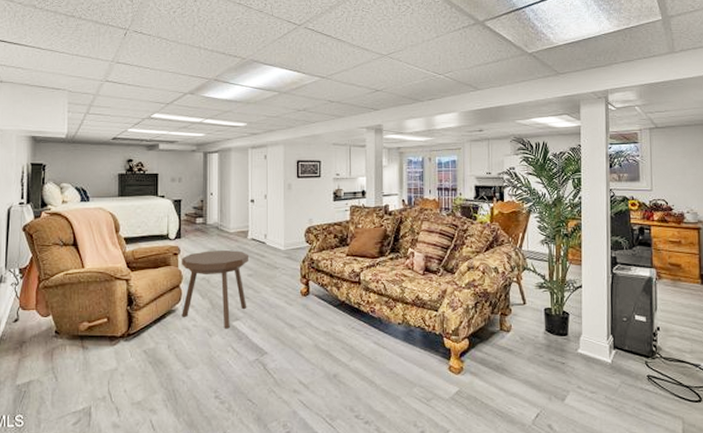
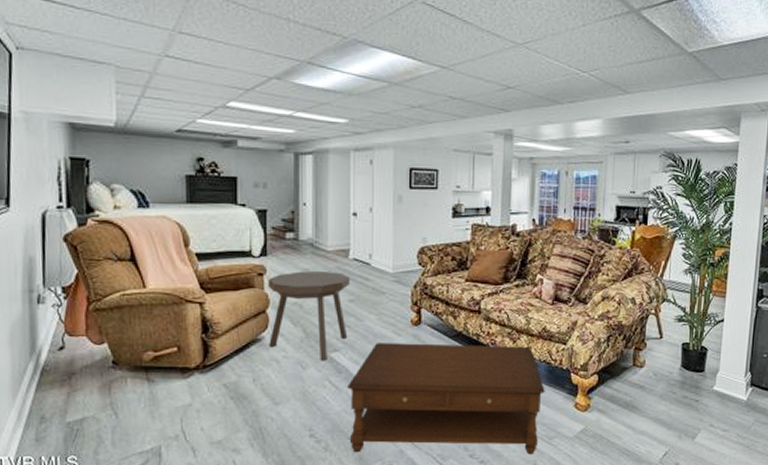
coffee table: none [246,312,421,415] -> present [346,343,545,454]

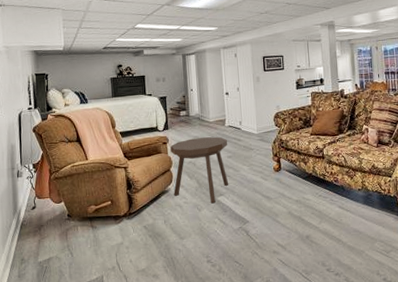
coffee table: present [346,343,545,454] -> none [231,181,379,273]

